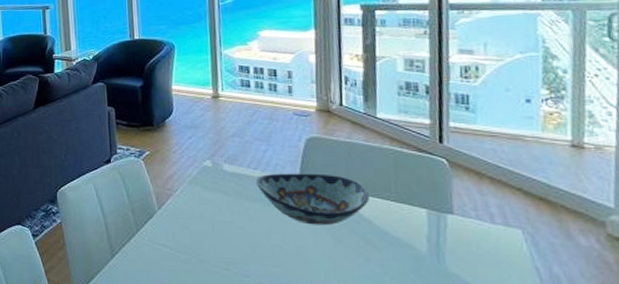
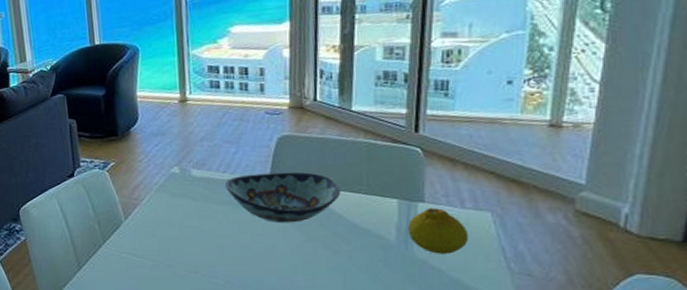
fruit: none [439,221,502,270] -> present [408,208,469,254]

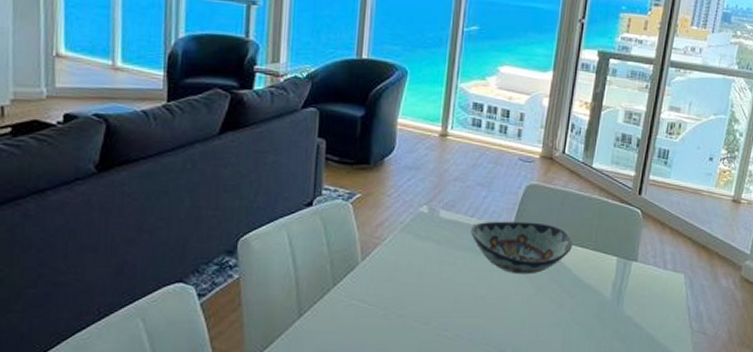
fruit: present [408,208,469,254] -> none [621,268,666,312]

